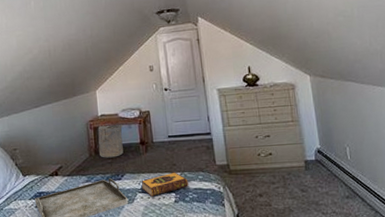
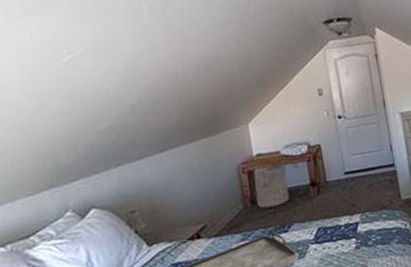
hardback book: present [141,172,188,197] -> none [313,213,371,247]

